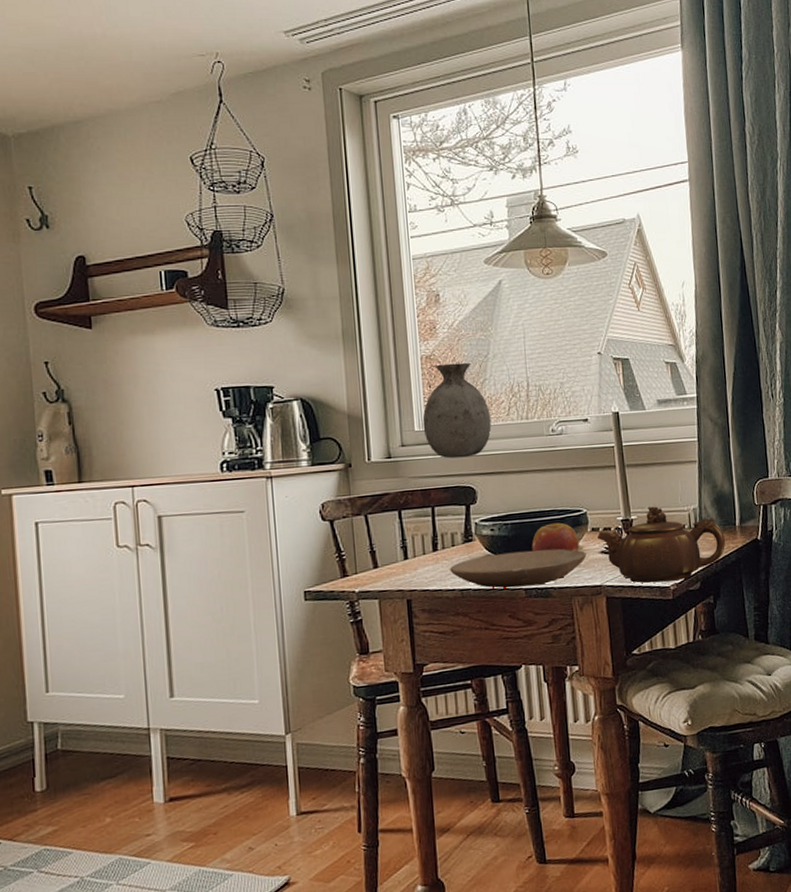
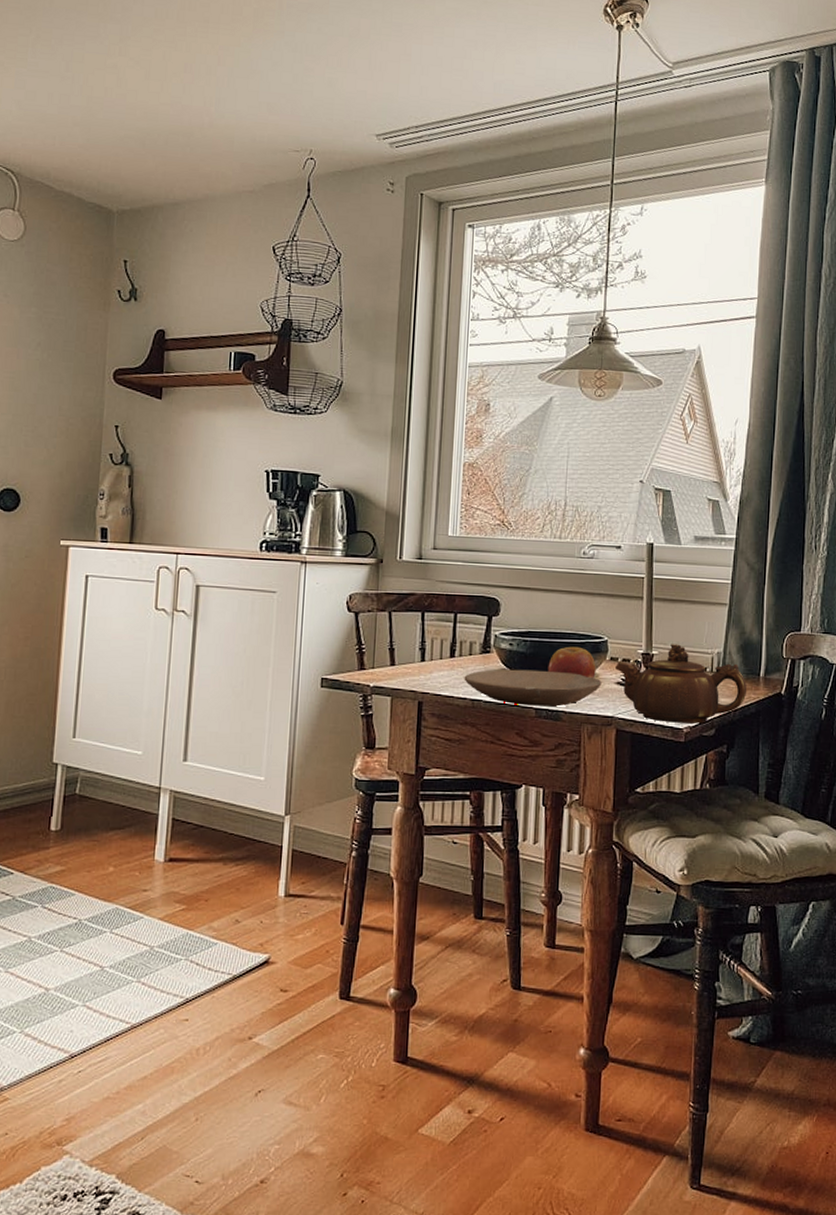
vase: present [422,362,492,459] -> none [456,473,525,569]

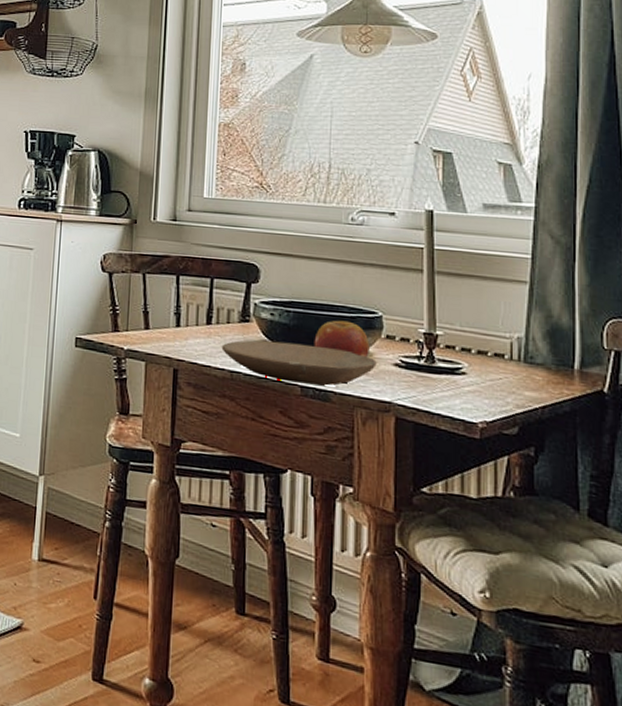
teapot: present [615,644,746,725] -> none [392,324,557,420]

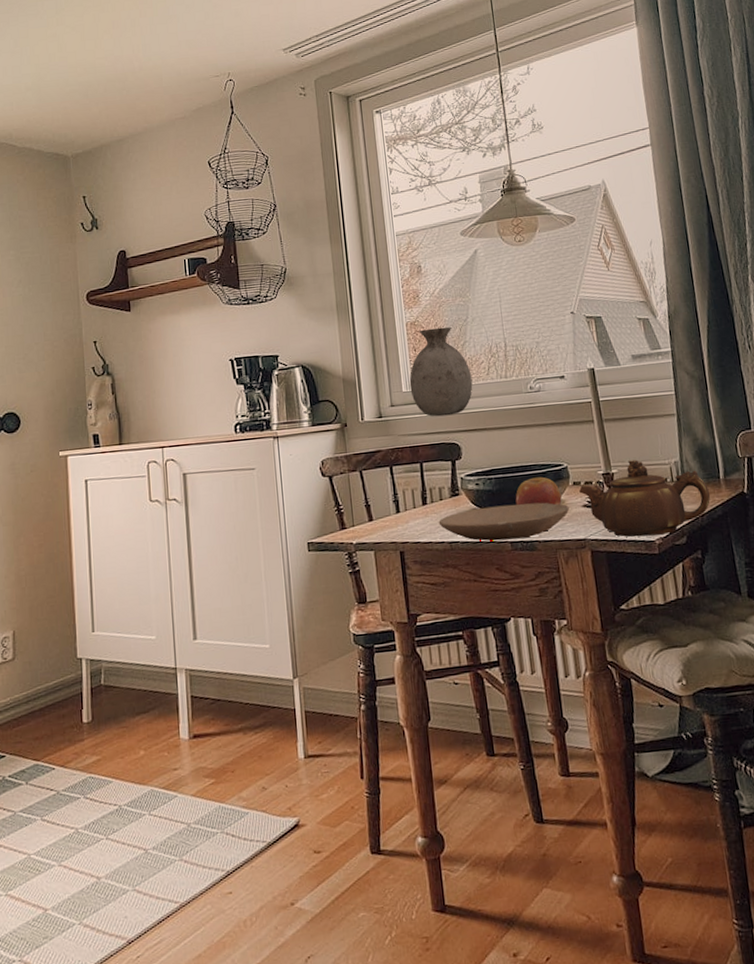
vase: none [212,133,285,233] -> present [409,327,473,417]
teapot: none [392,324,557,420] -> present [579,459,710,538]

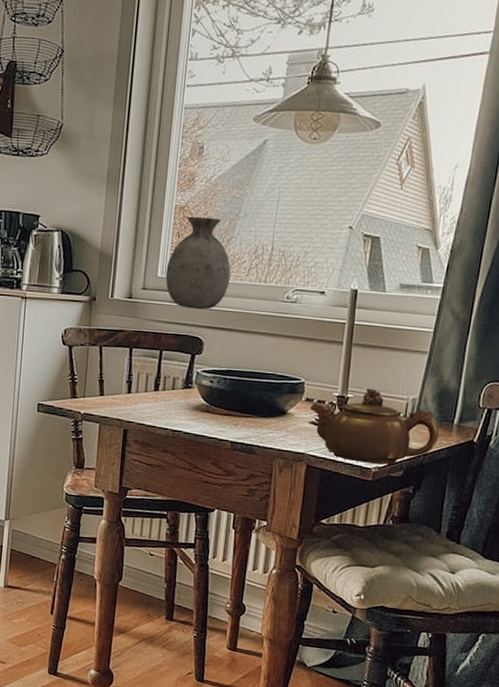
plate: present [438,502,570,541] -> none [166,404,296,441]
fruit: present [515,476,562,506] -> none [245,386,292,417]

